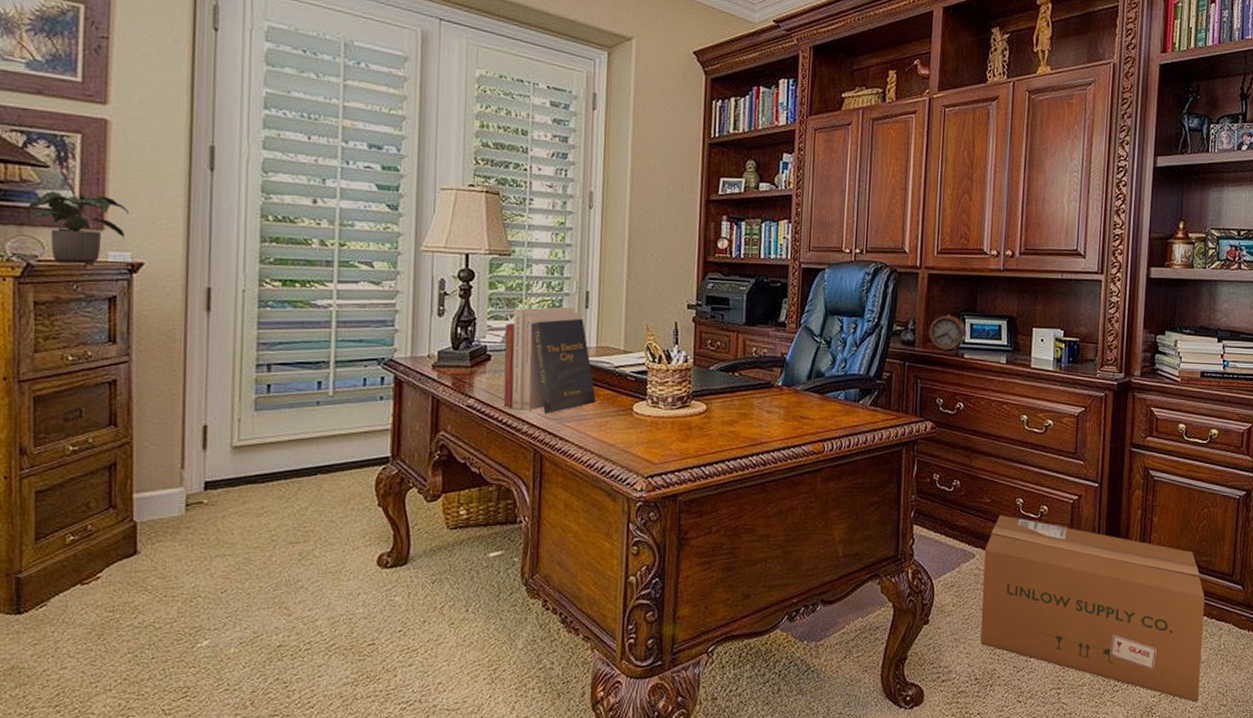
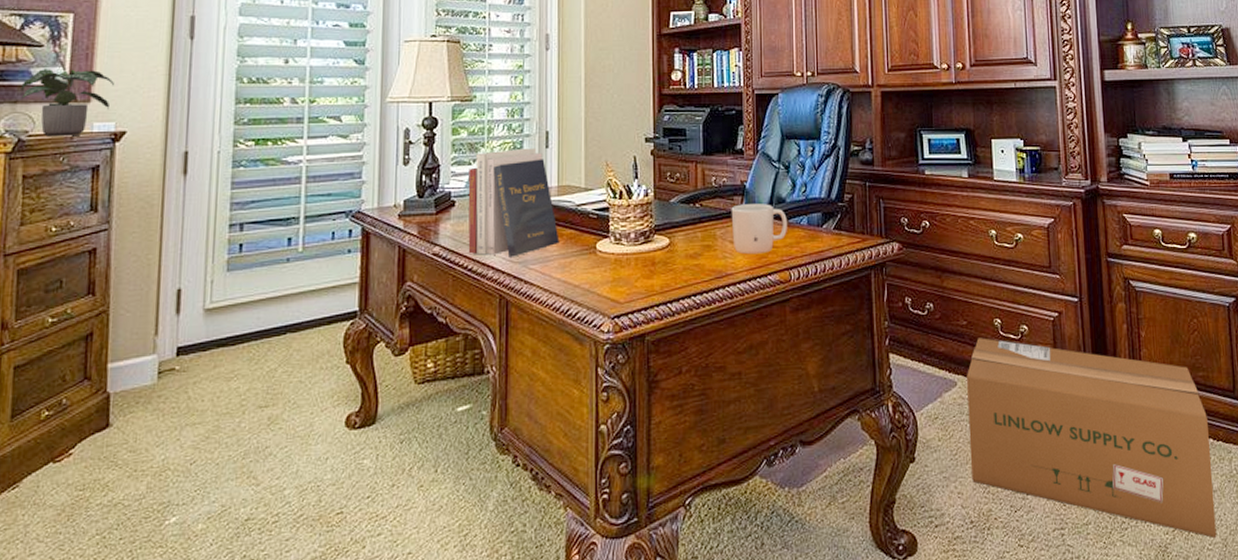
mug: none [769,376,826,425] -> present [731,204,788,255]
clock: present [929,314,967,351] -> none [887,131,925,168]

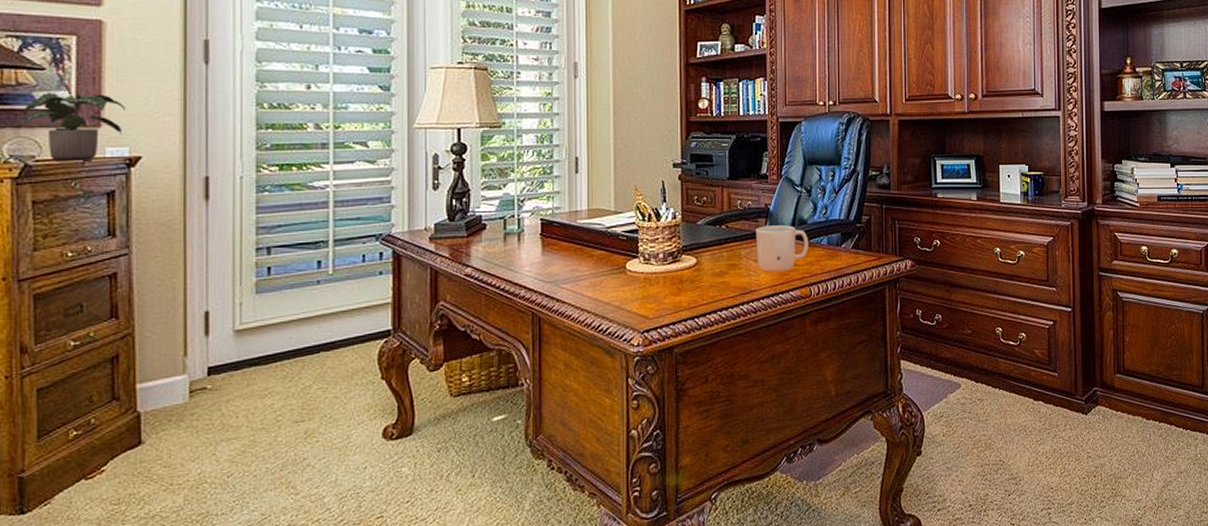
books: present [468,147,560,257] -> none [499,173,590,277]
box: present [967,338,1217,538] -> none [970,344,1181,512]

